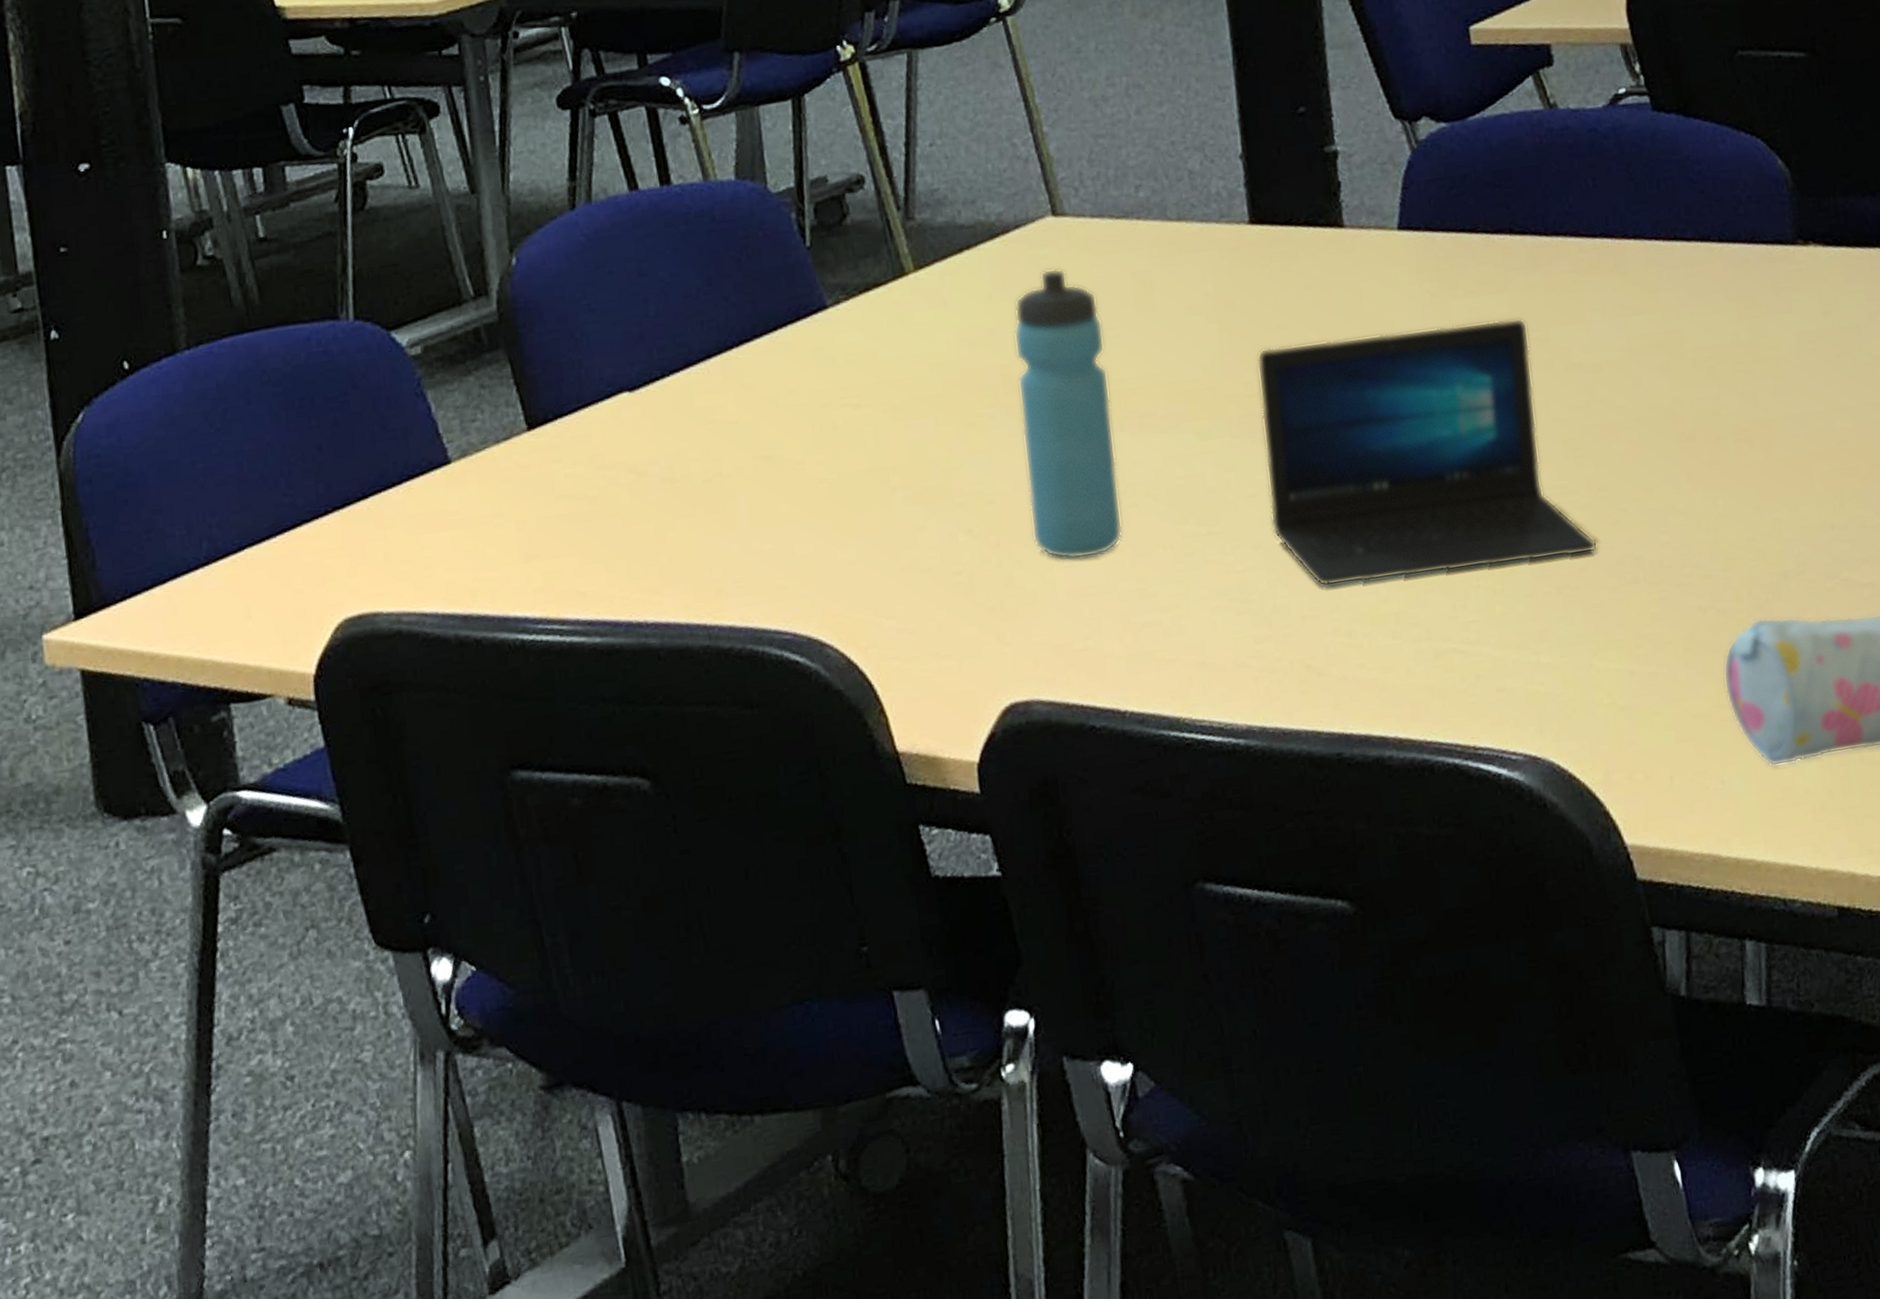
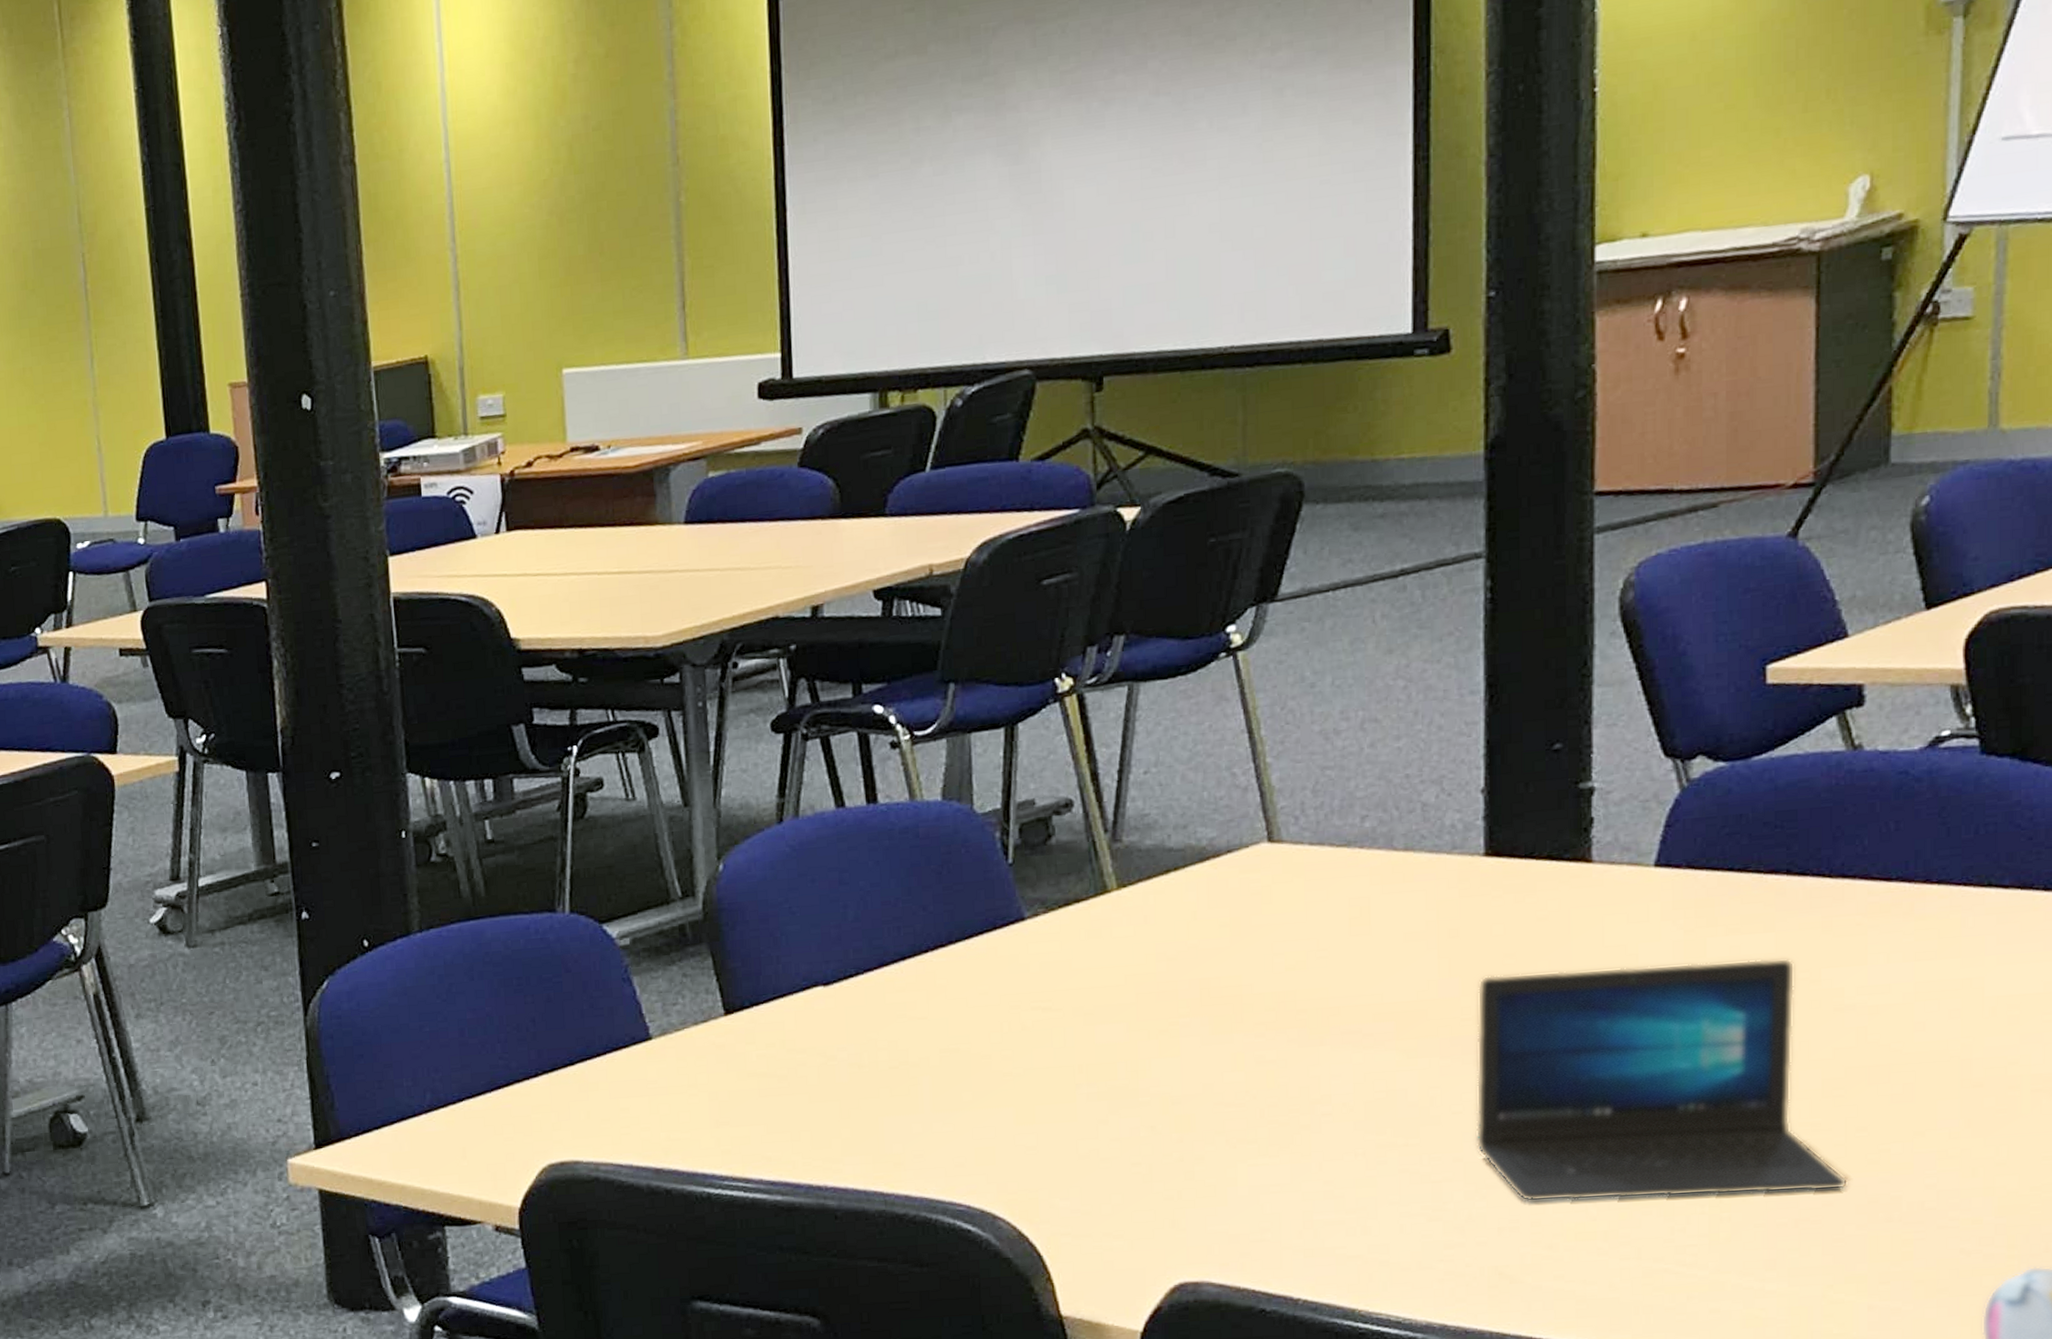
water bottle: present [1013,268,1123,560] -> none [1216,891,1314,1160]

